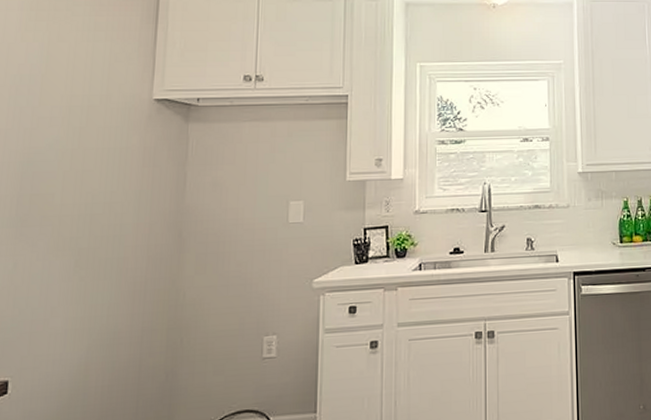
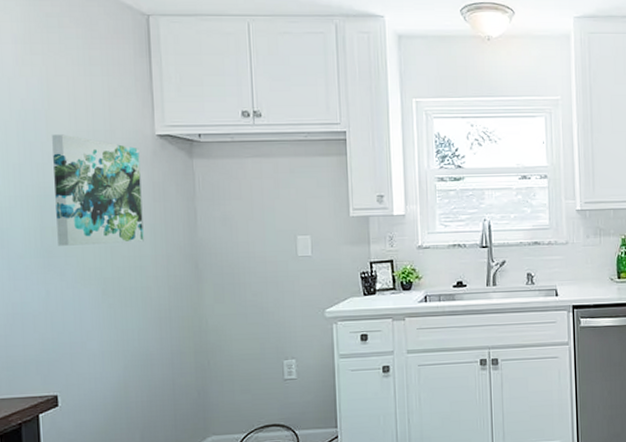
wall art: none [34,99,134,215] -> present [52,134,144,246]

